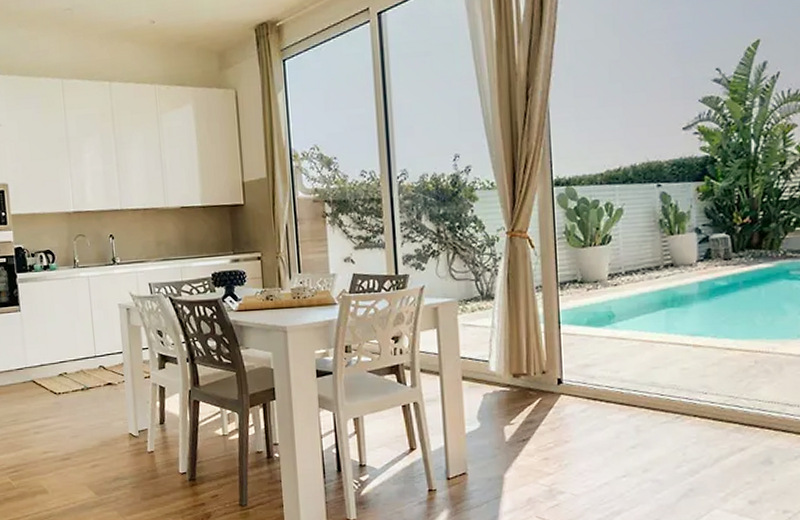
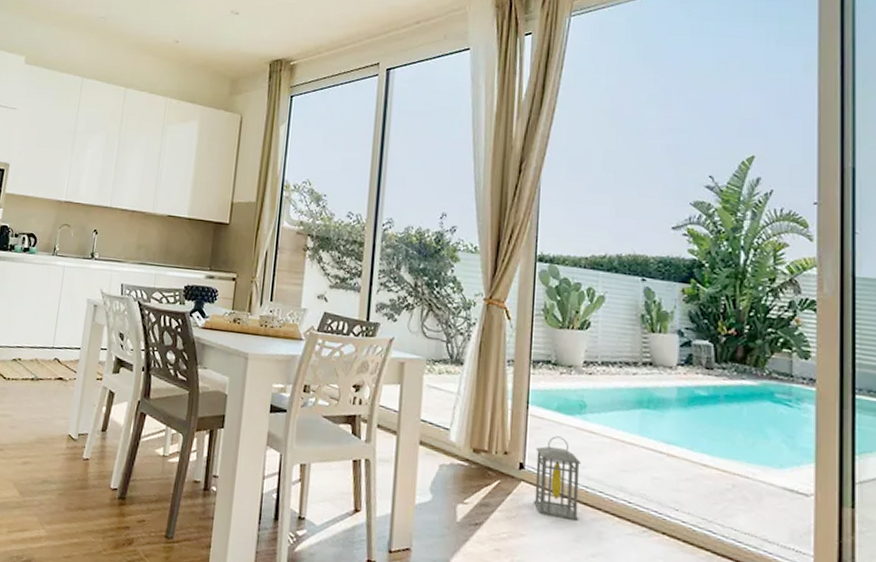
lantern: none [571,348,617,421] -> present [533,436,582,521]

